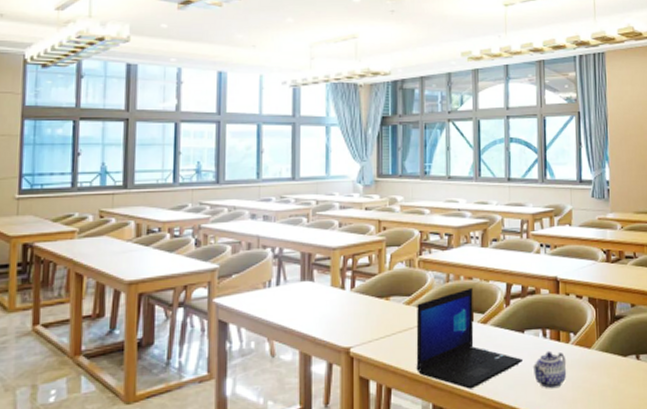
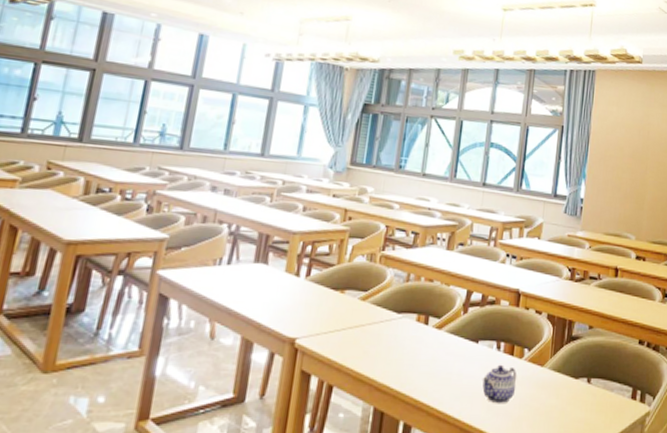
laptop: present [416,287,522,389] -> none [362,290,473,396]

